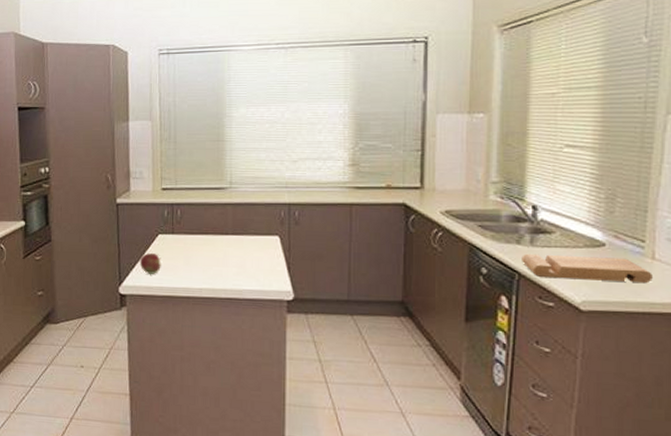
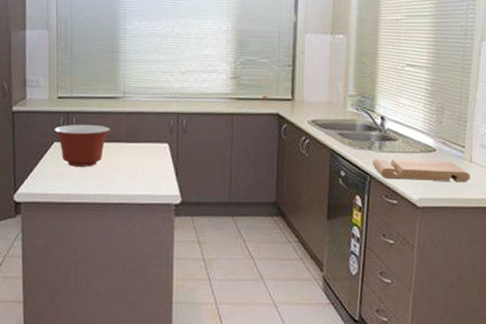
fruit: present [139,253,161,274] -> none [35,161,56,181]
mixing bowl: none [159,216,216,260] -> present [54,124,110,167]

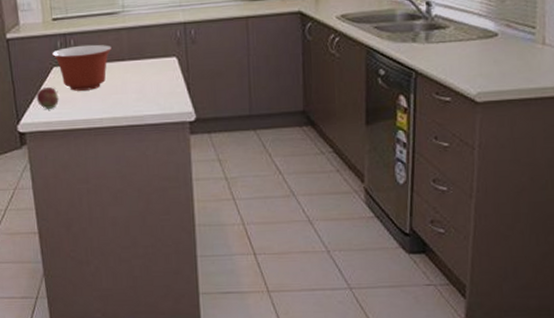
fruit: none [35,161,56,181] -> present [36,87,59,109]
cutting board: present [372,158,470,183] -> none [418,46,544,73]

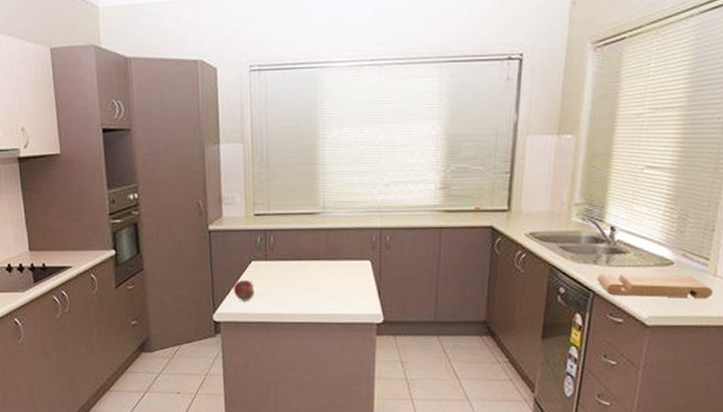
mixing bowl: present [52,44,112,91] -> none [252,242,309,286]
cutting board: none [418,46,544,73] -> present [597,273,713,299]

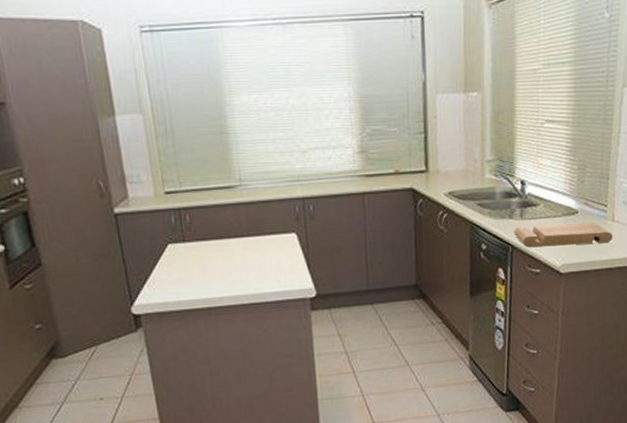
fruit: present [233,280,255,301] -> none [150,266,176,289]

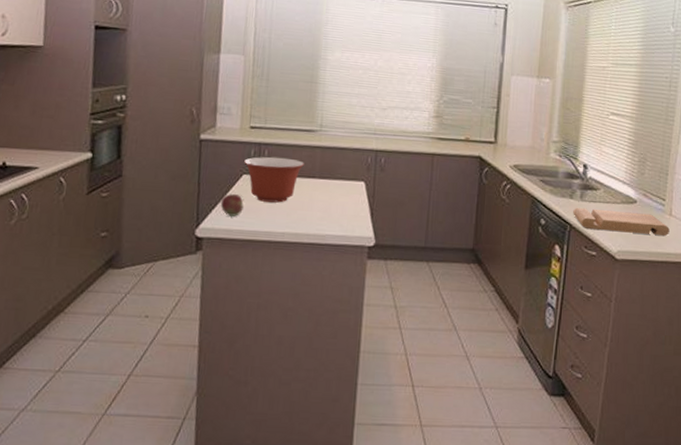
fruit: none [150,266,176,289] -> present [220,194,244,216]
mixing bowl: none [166,220,230,269] -> present [244,157,304,203]

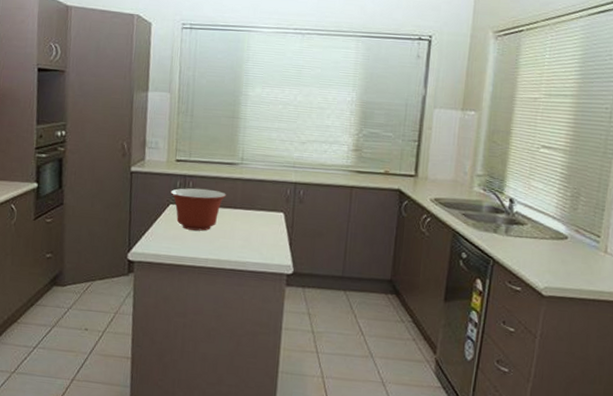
fruit: present [220,194,244,216] -> none [149,222,171,243]
cutting board: present [573,207,670,236] -> none [497,242,604,274]

